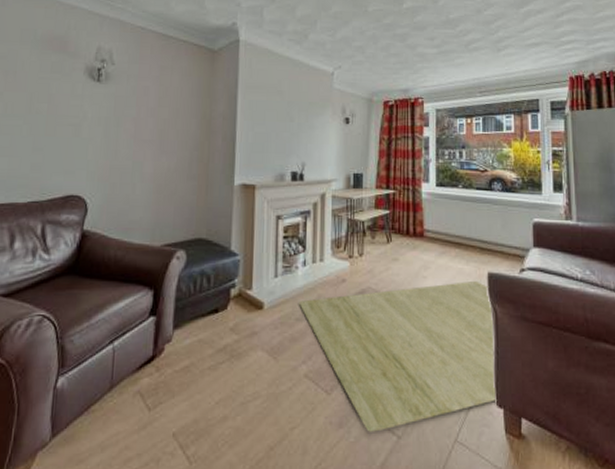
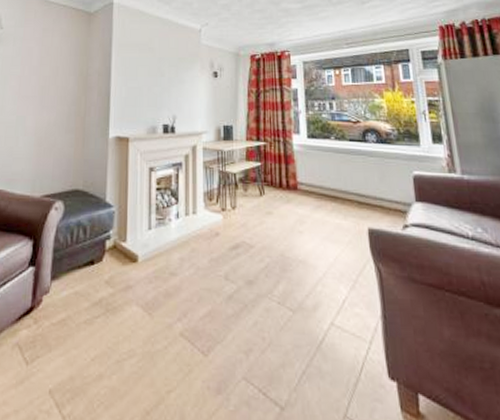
rug: present [299,280,498,432] -> none [173,236,390,401]

